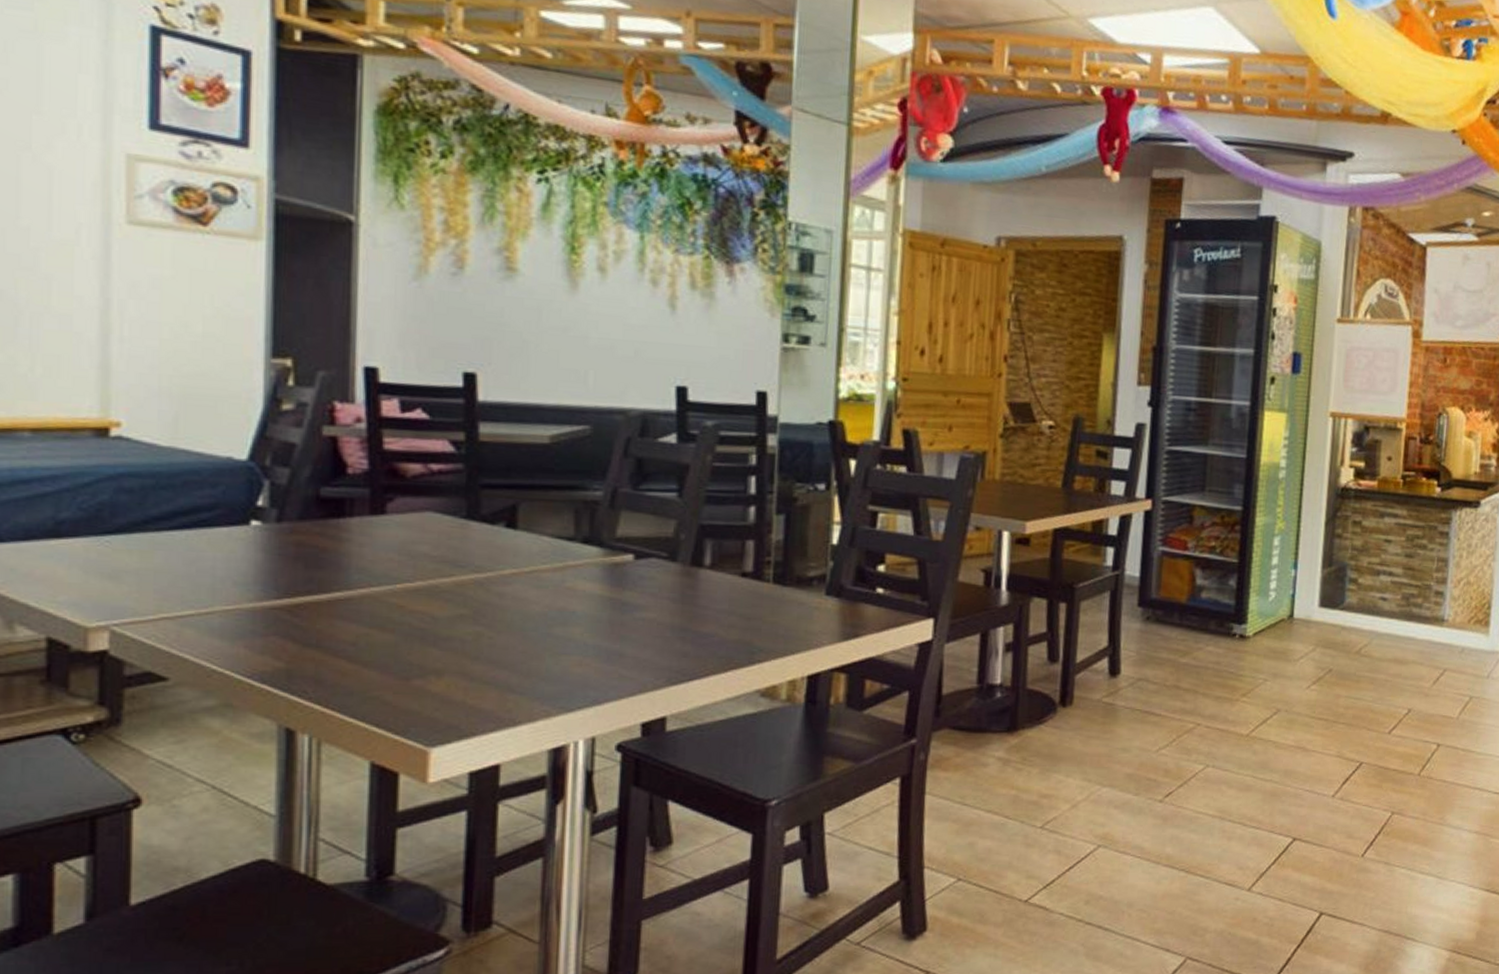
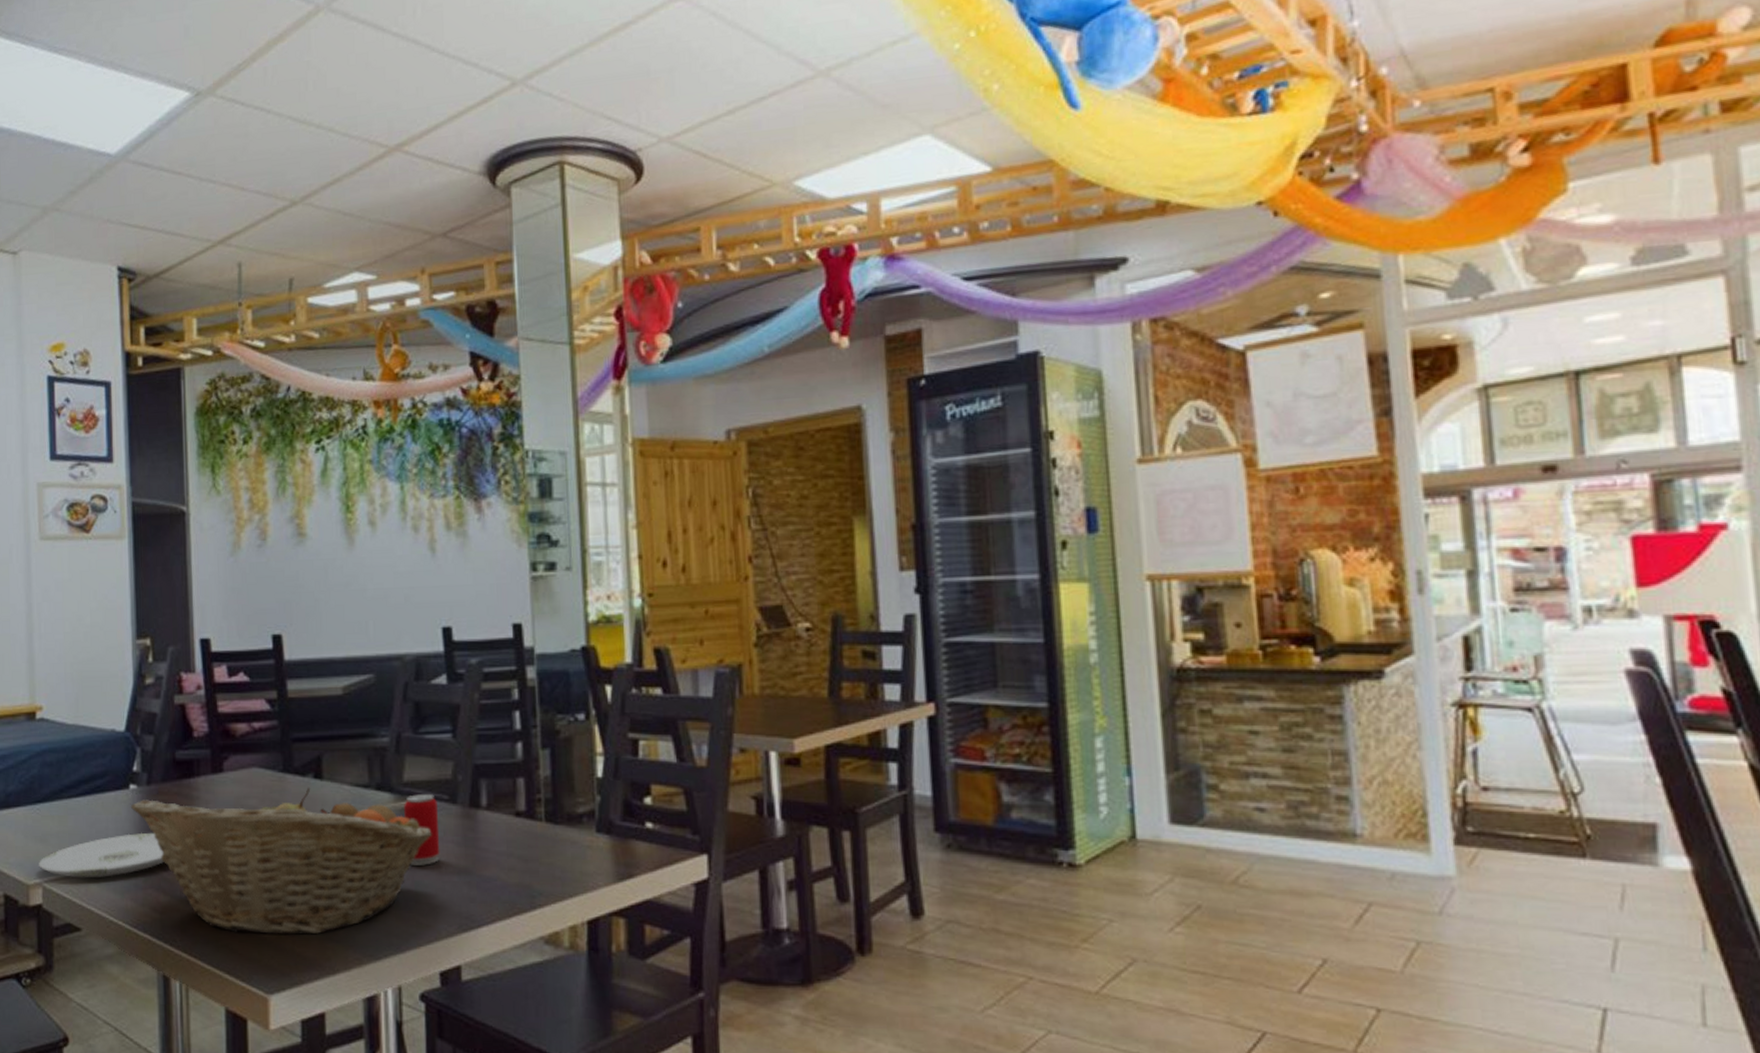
plate: none [105,574,297,623] -> present [39,832,165,879]
fruit basket: none [251,536,645,687] -> present [131,787,432,936]
beverage can: none [614,550,655,620] -> present [404,794,440,866]

